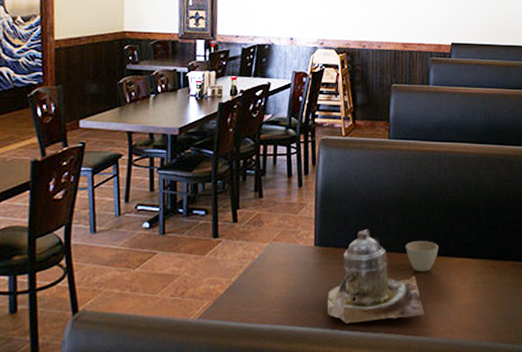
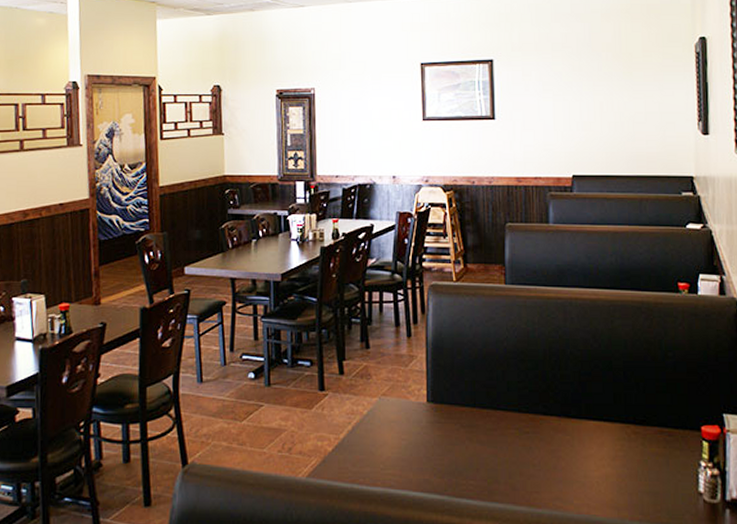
teapot: present [327,229,425,323] -> none [443,385,556,491]
cup: present [406,241,439,272] -> none [530,400,569,436]

